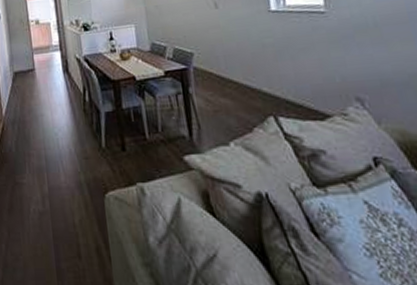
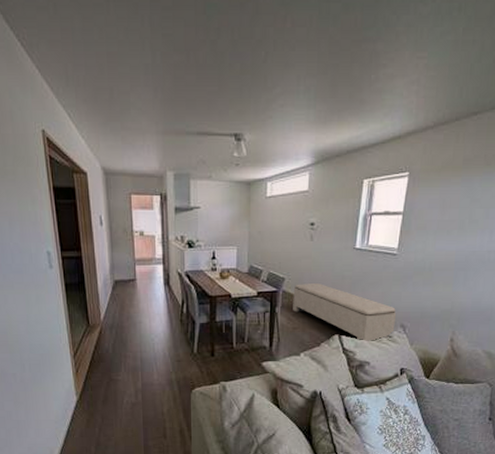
bench: none [205,55,350,121] -> present [293,283,397,340]

